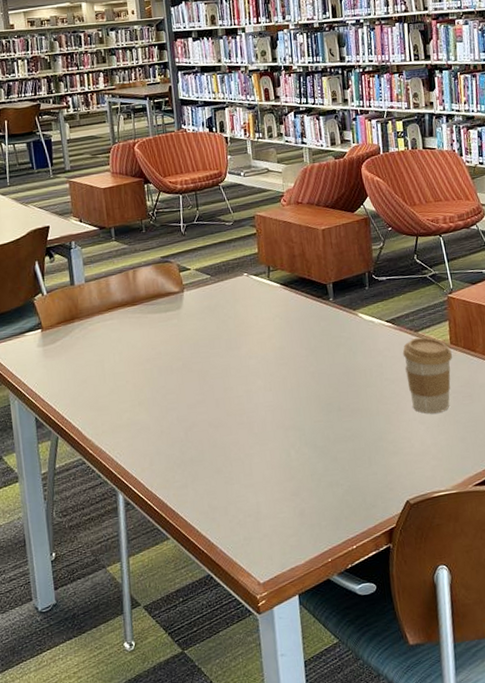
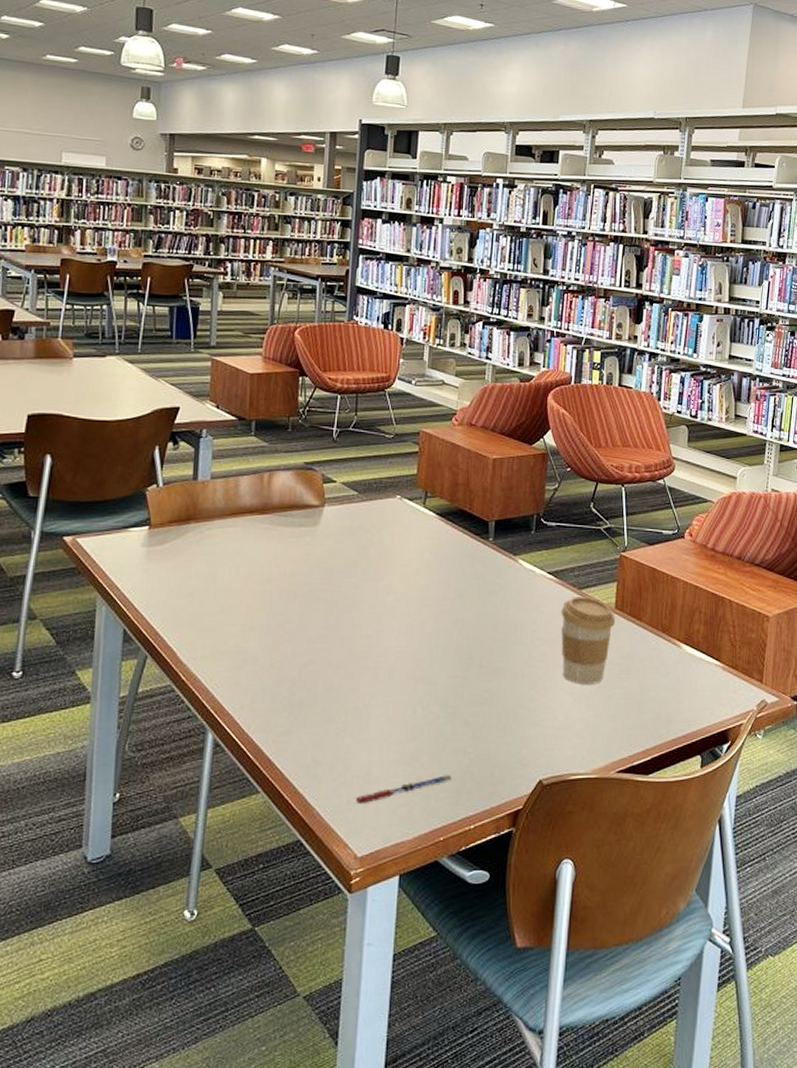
pen: none [251,505,331,539] -> present [356,775,452,805]

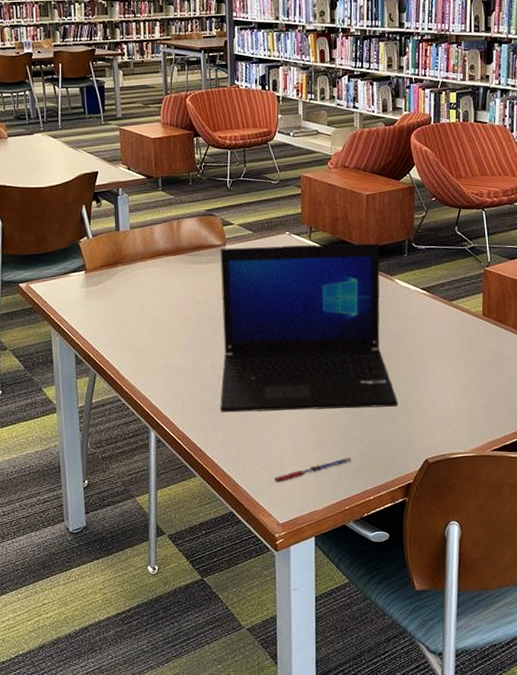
laptop: none [298,509,511,714] -> present [220,243,398,413]
coffee cup: present [560,597,615,684] -> none [434,307,483,380]

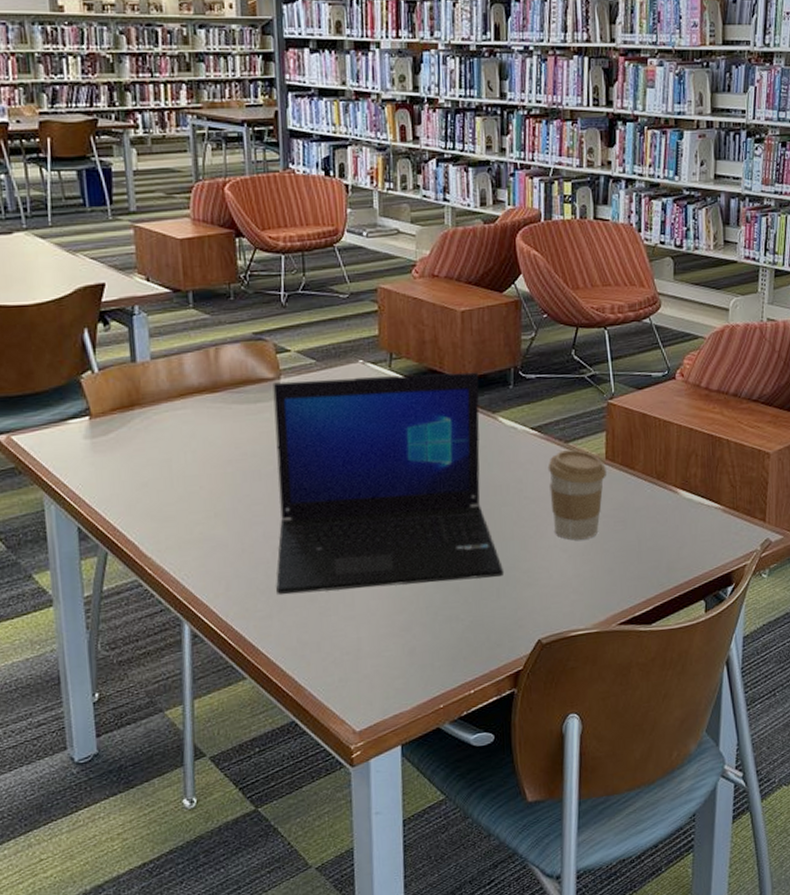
pen: present [274,458,352,483] -> none [348,643,447,681]
coffee cup: none [434,307,483,380] -> present [547,449,606,541]

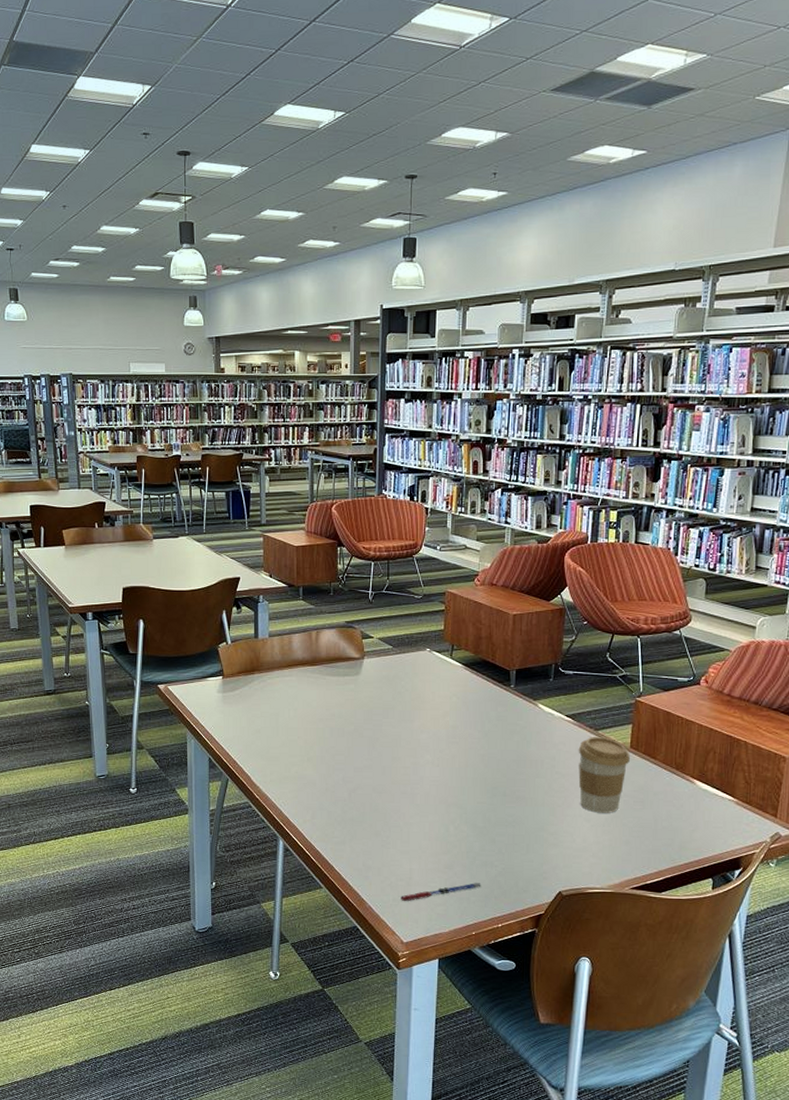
laptop: present [272,372,503,595] -> none [350,661,533,835]
pen: none [348,643,447,681] -> present [401,883,481,902]

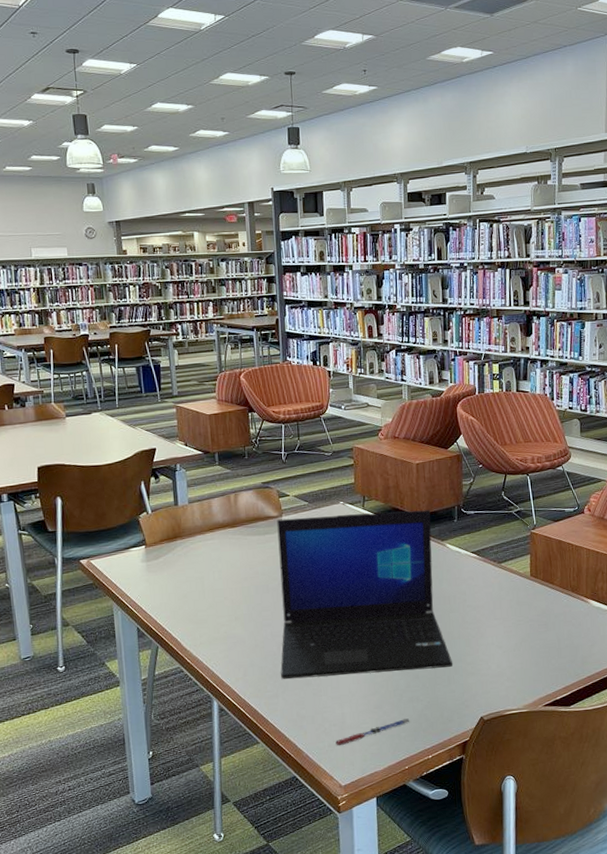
laptop: none [350,661,533,835] -> present [276,510,452,679]
coffee cup: present [578,737,630,813] -> none [485,569,531,640]

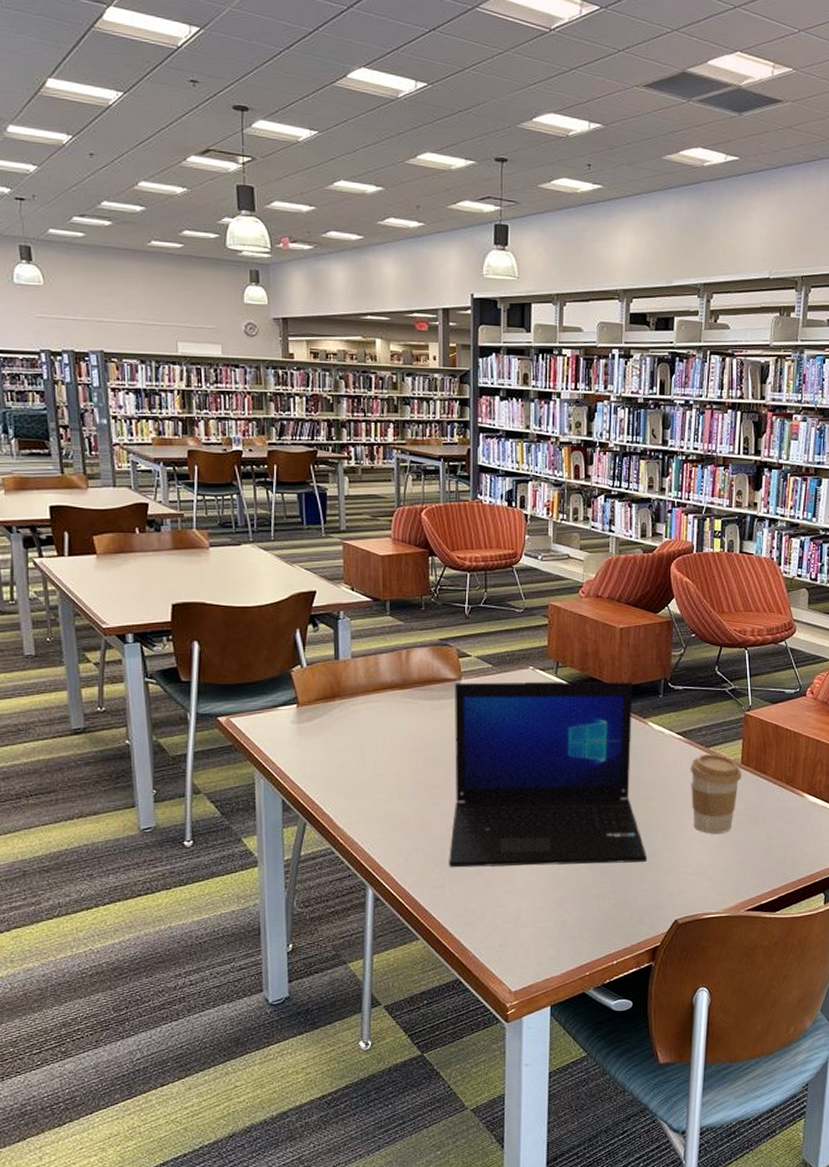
pen: present [336,718,410,746] -> none [508,918,594,947]
coffee cup: none [485,569,531,640] -> present [690,754,741,834]

